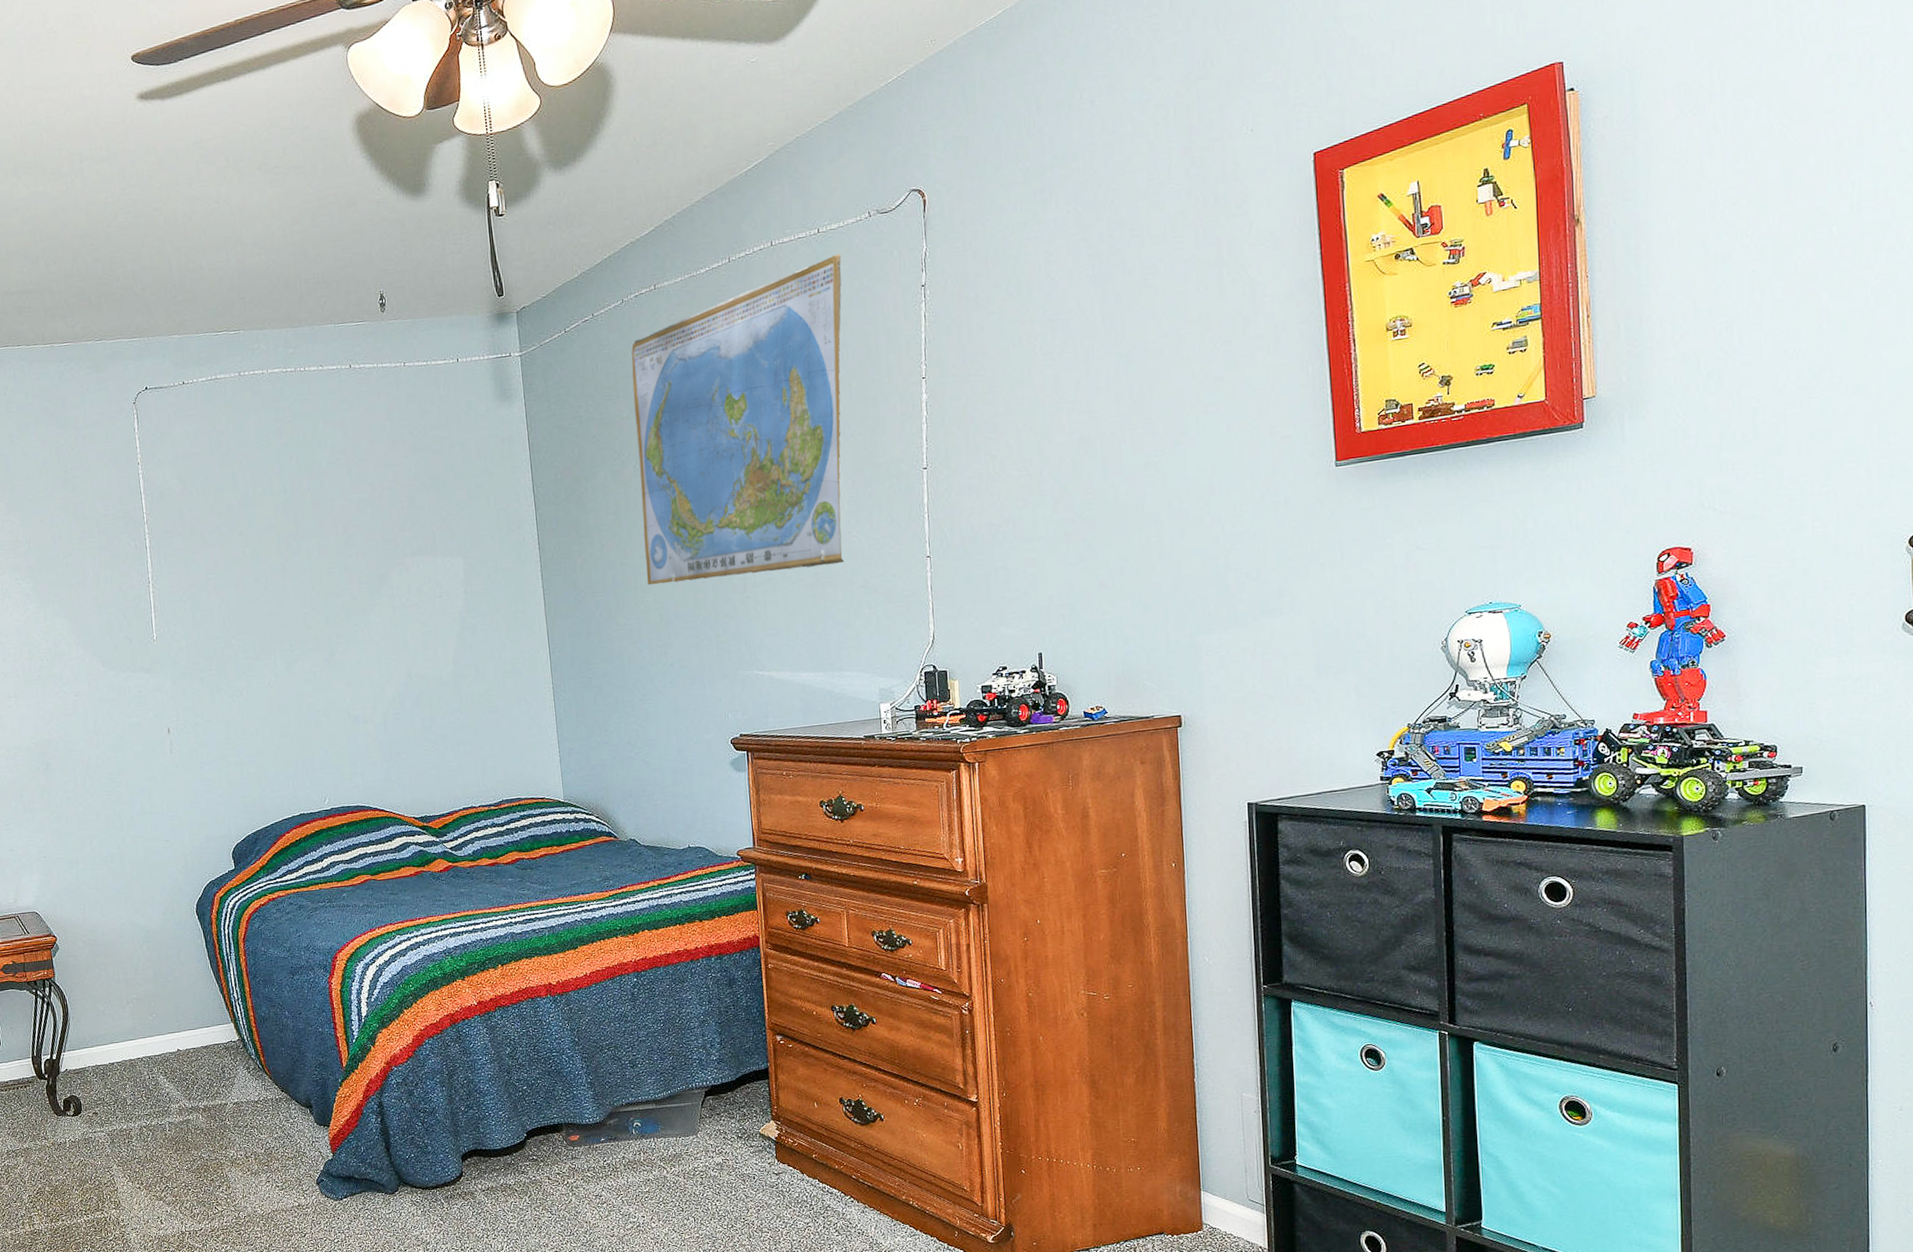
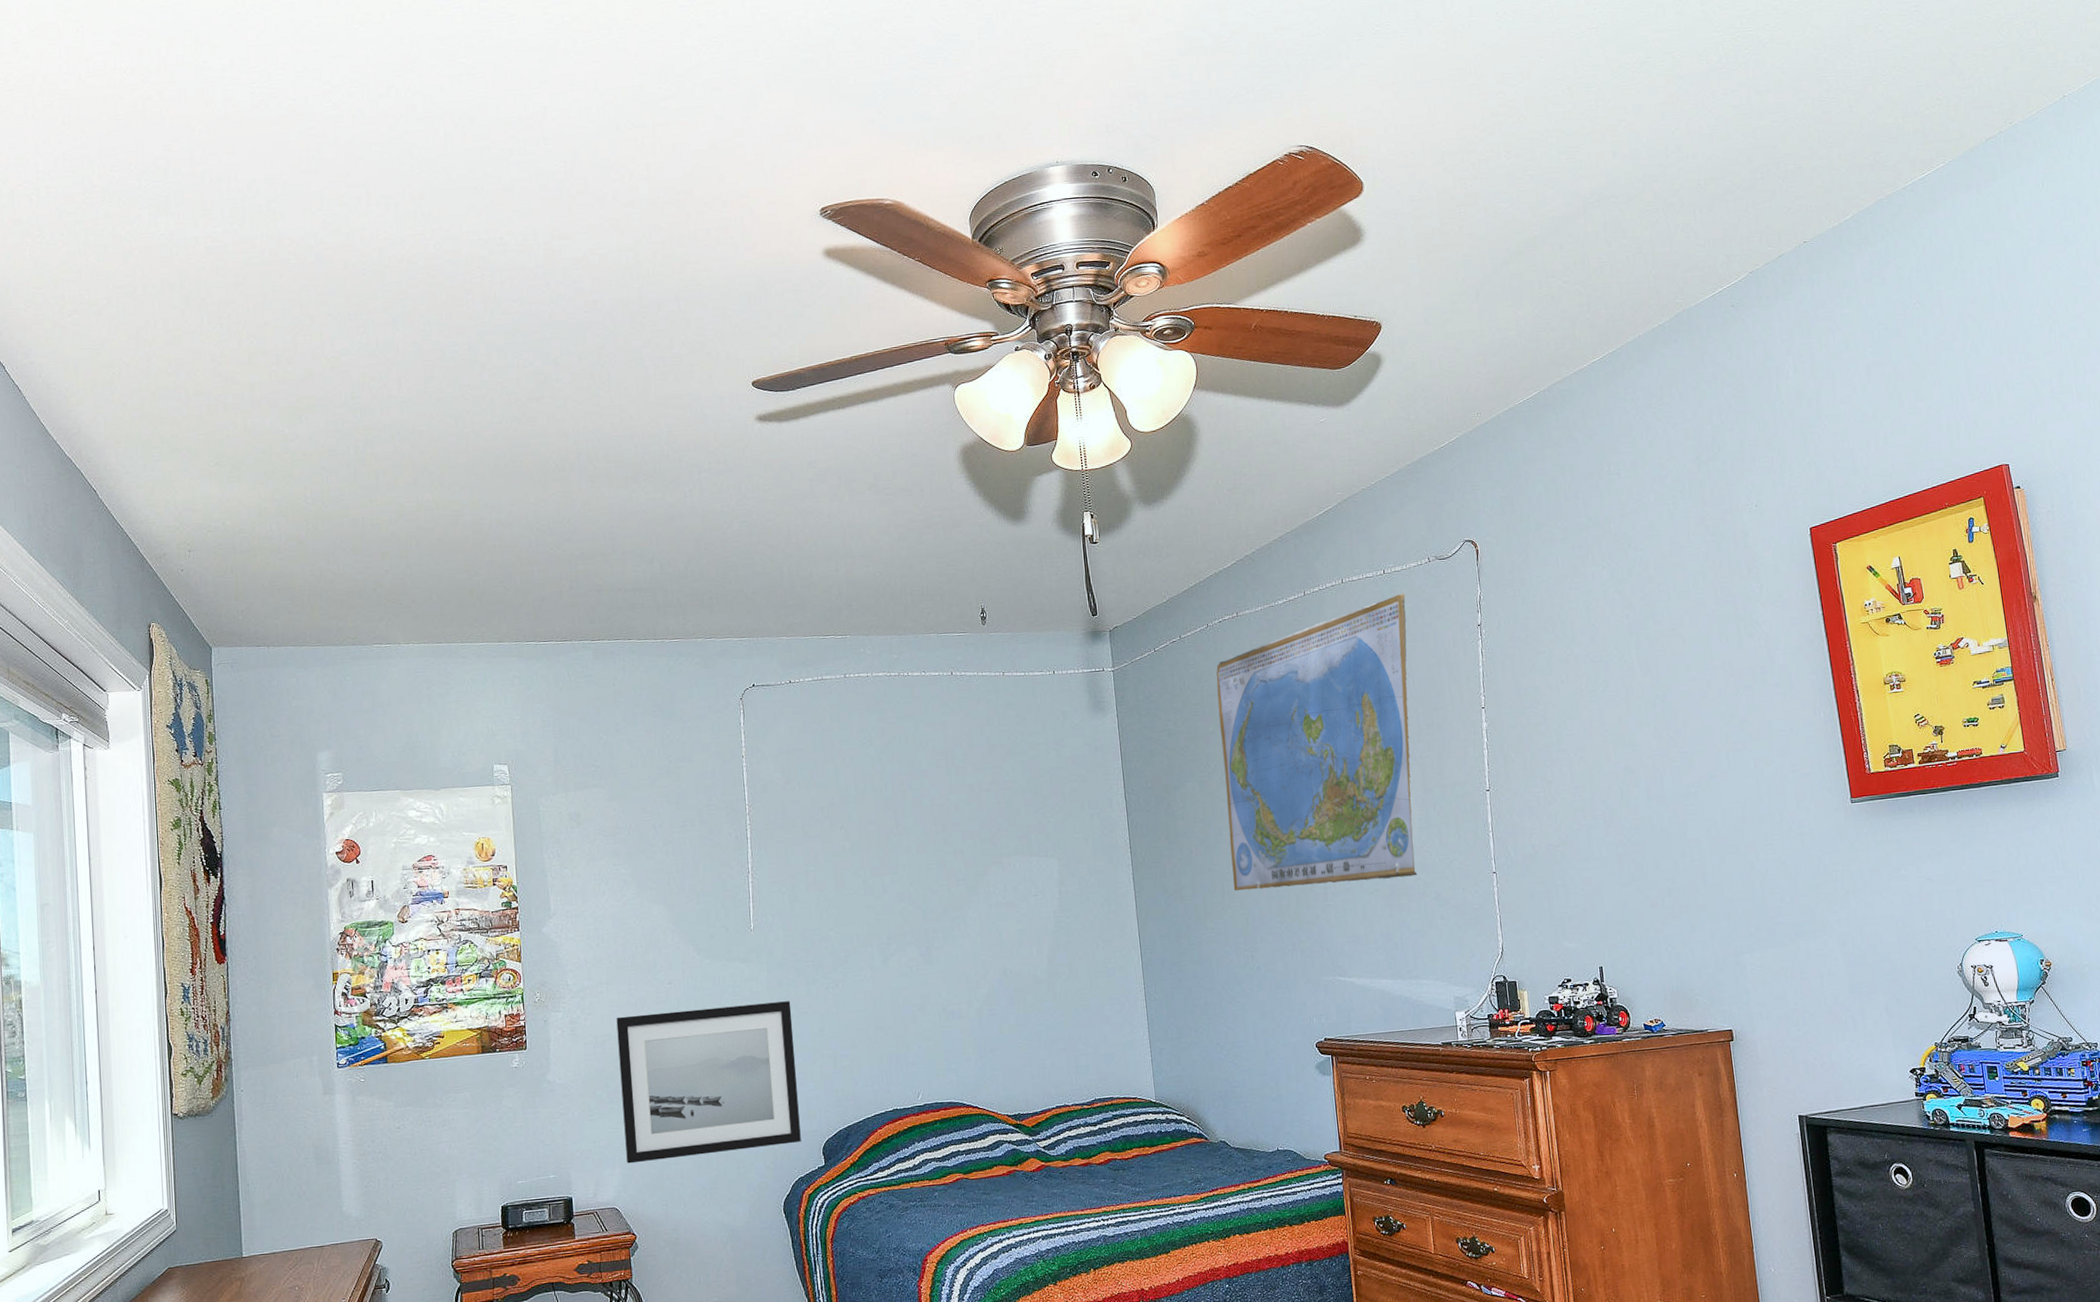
wall art: none [26,710,211,870] -> present [616,1001,801,1164]

